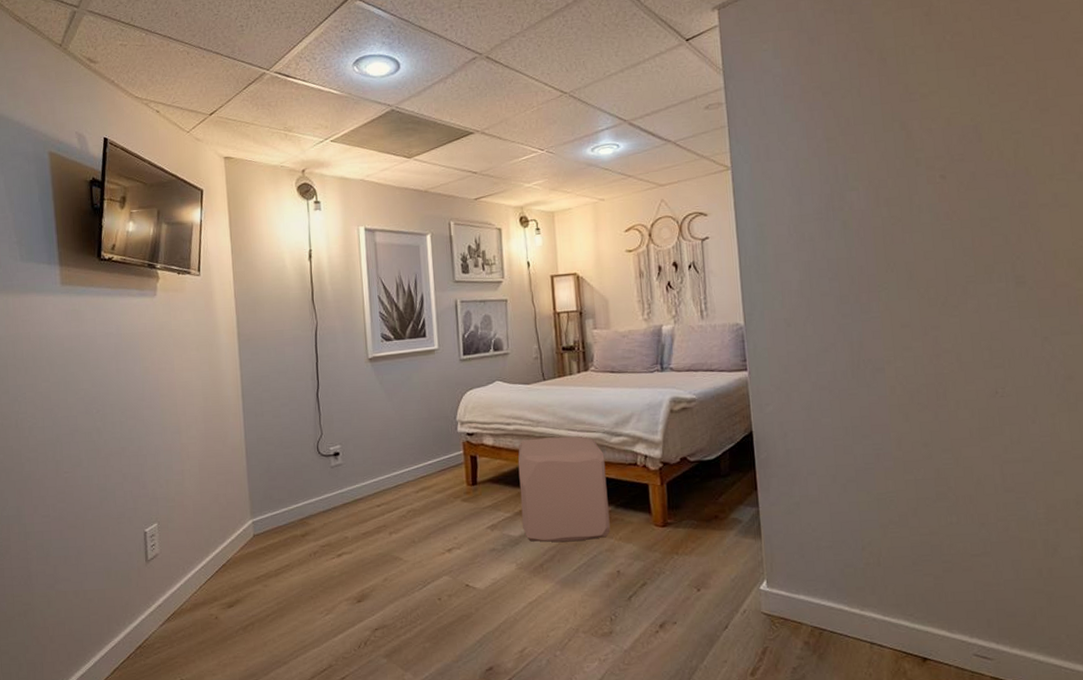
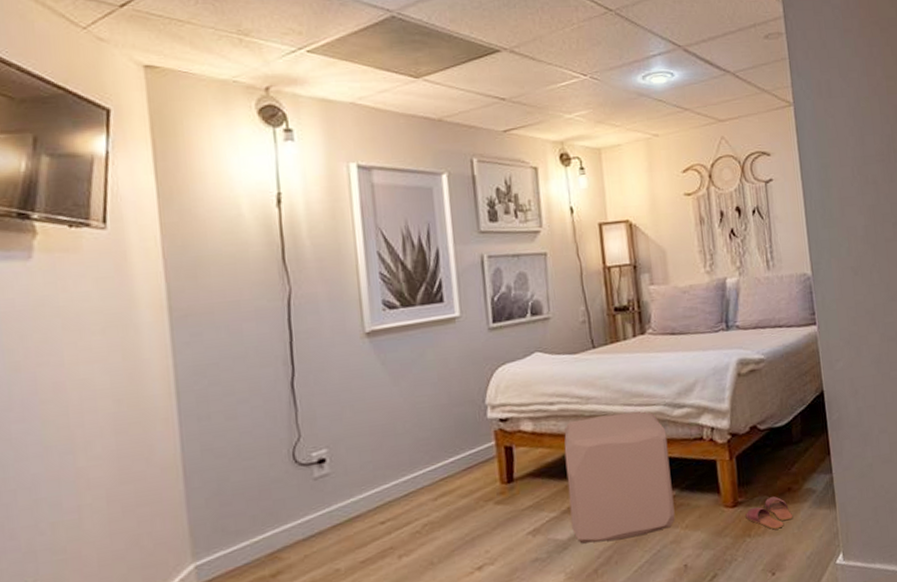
slippers: none [674,522,718,551] -> present [745,496,792,530]

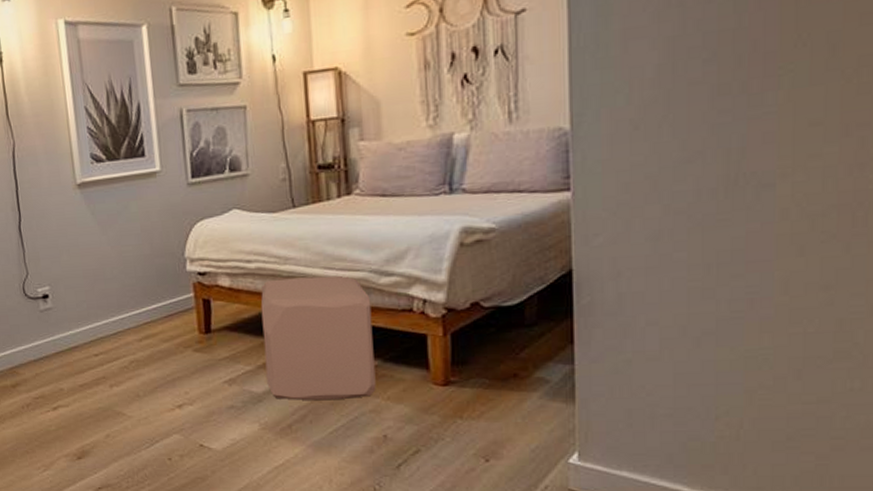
slippers: present [745,496,792,530] -> none [458,381,516,416]

